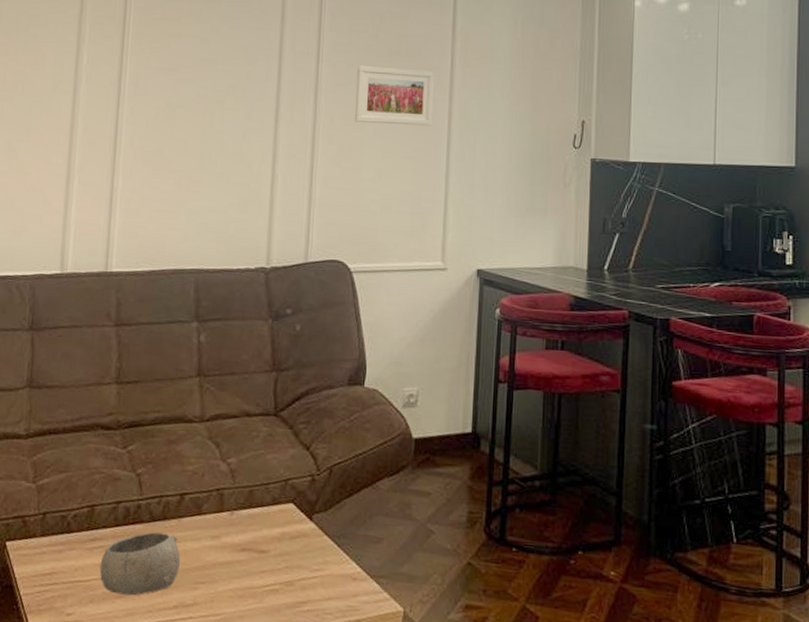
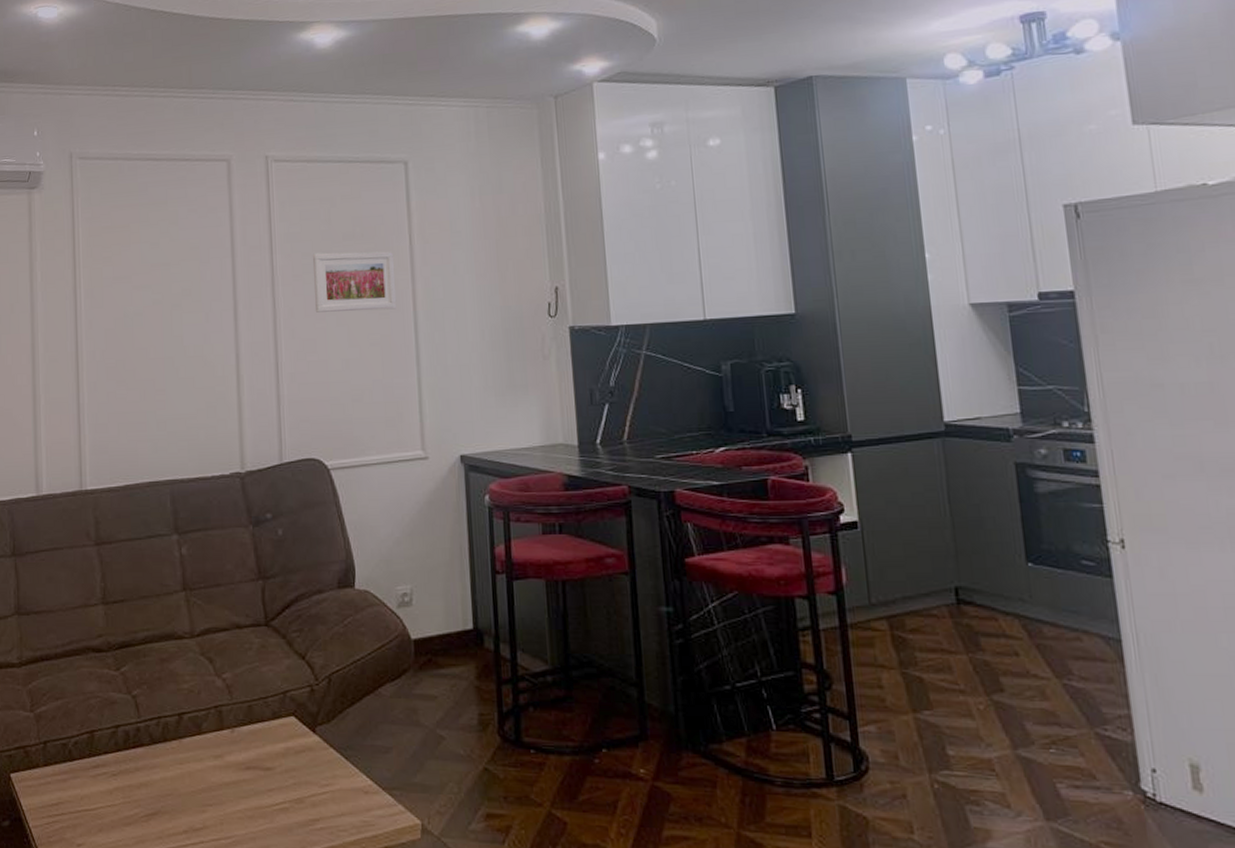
bowl: present [99,532,181,596] -> none [105,755,186,822]

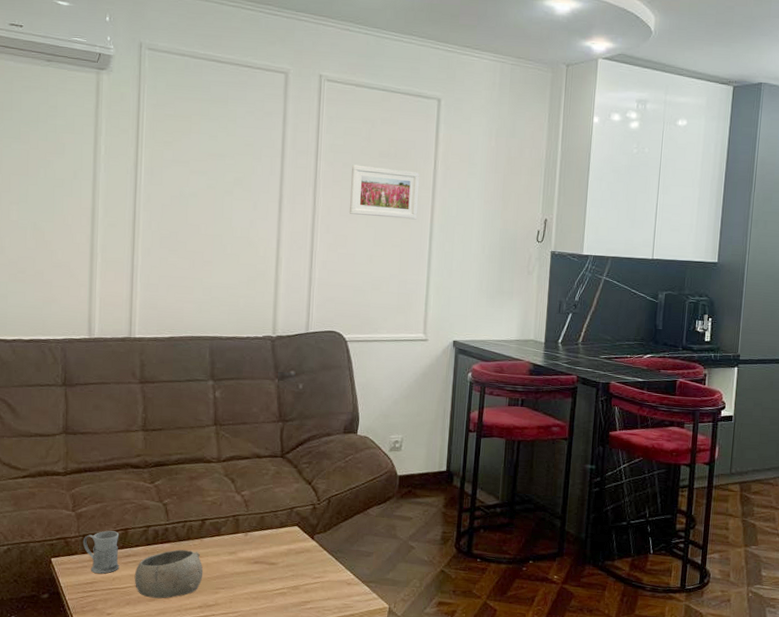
mug: none [44,734,88,792] -> present [82,530,119,574]
bowl: none [105,755,186,822] -> present [134,549,204,599]

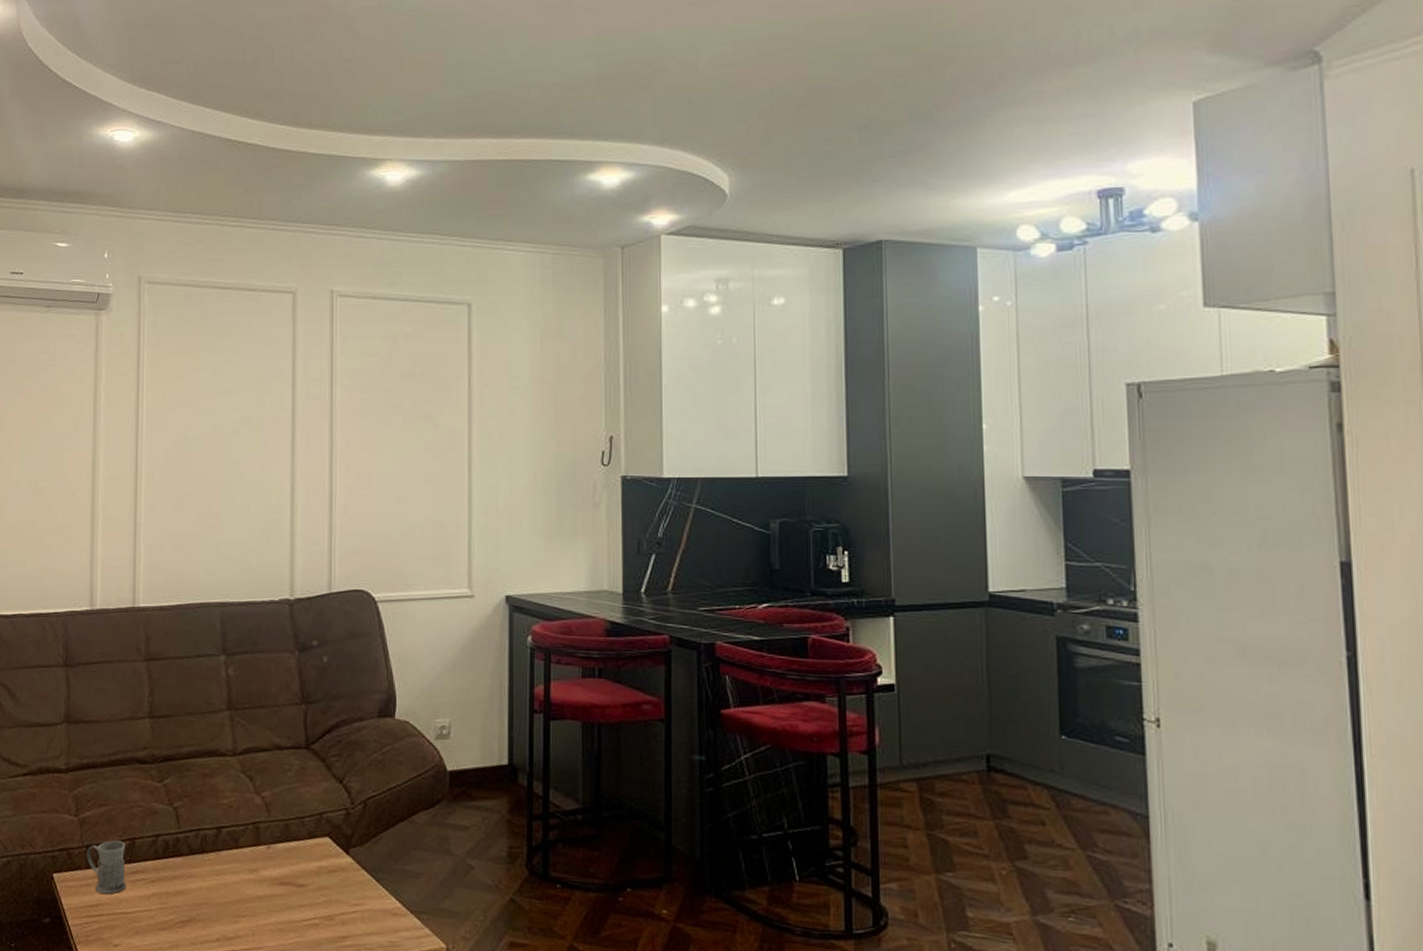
bowl: present [134,549,204,599] -> none [143,865,221,928]
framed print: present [350,164,420,220] -> none [372,389,452,449]

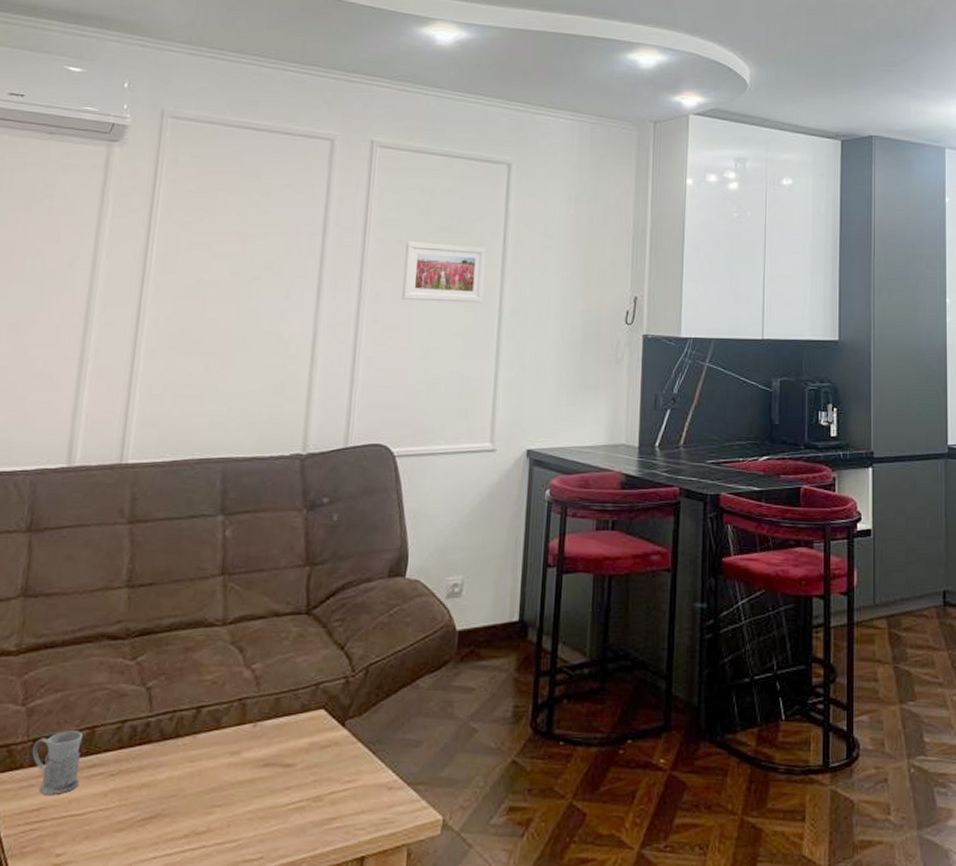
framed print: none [372,389,452,449] -> present [402,241,487,303]

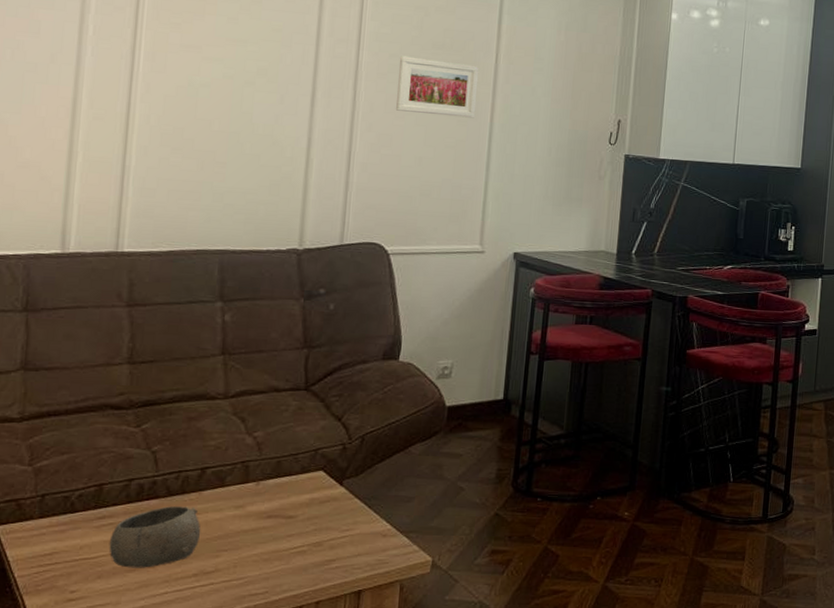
mug: present [32,731,84,796] -> none [41,488,92,543]
bowl: none [98,752,194,827] -> present [109,506,201,568]

